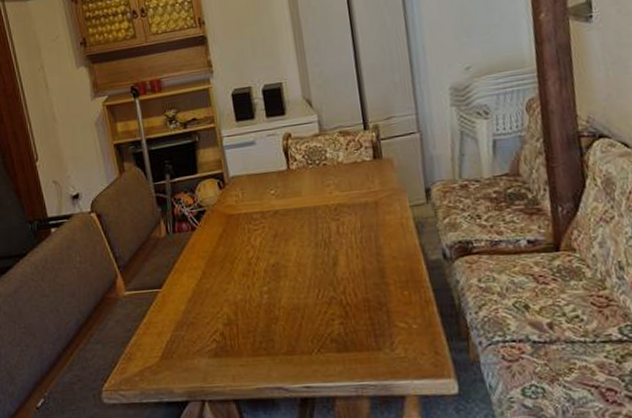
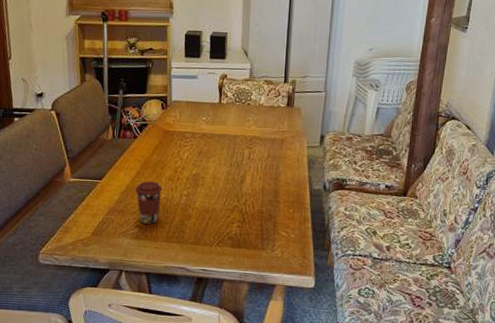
coffee cup: none [203,280,238,336] -> present [135,181,163,224]

